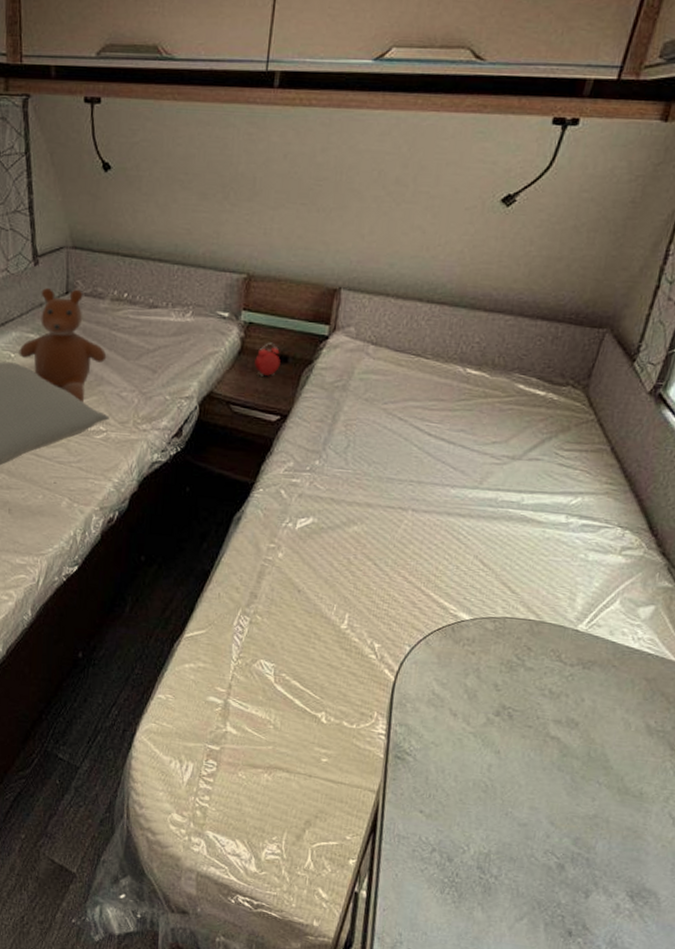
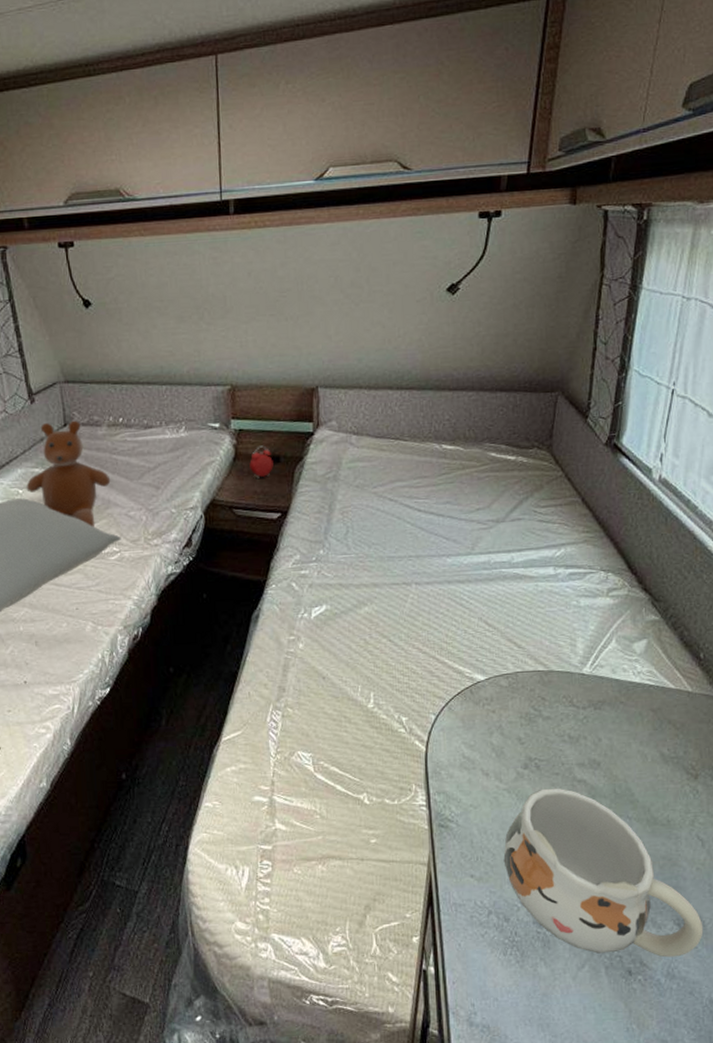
mug: none [457,738,658,928] -> present [503,788,704,958]

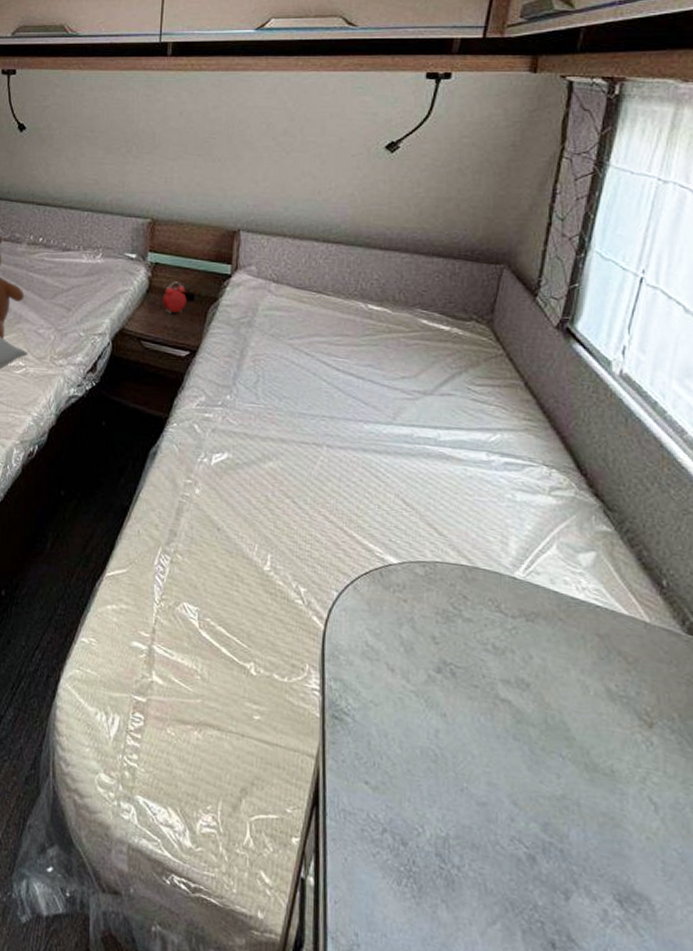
mug: present [503,788,704,958] -> none [405,699,653,942]

